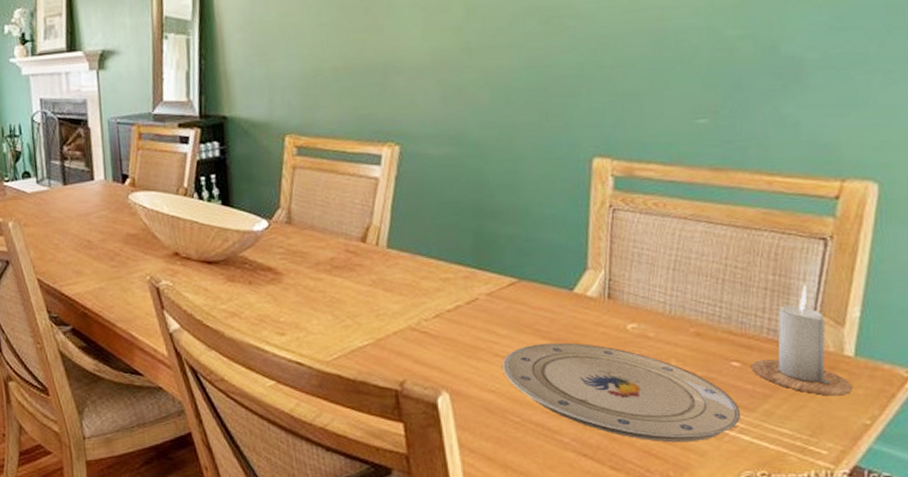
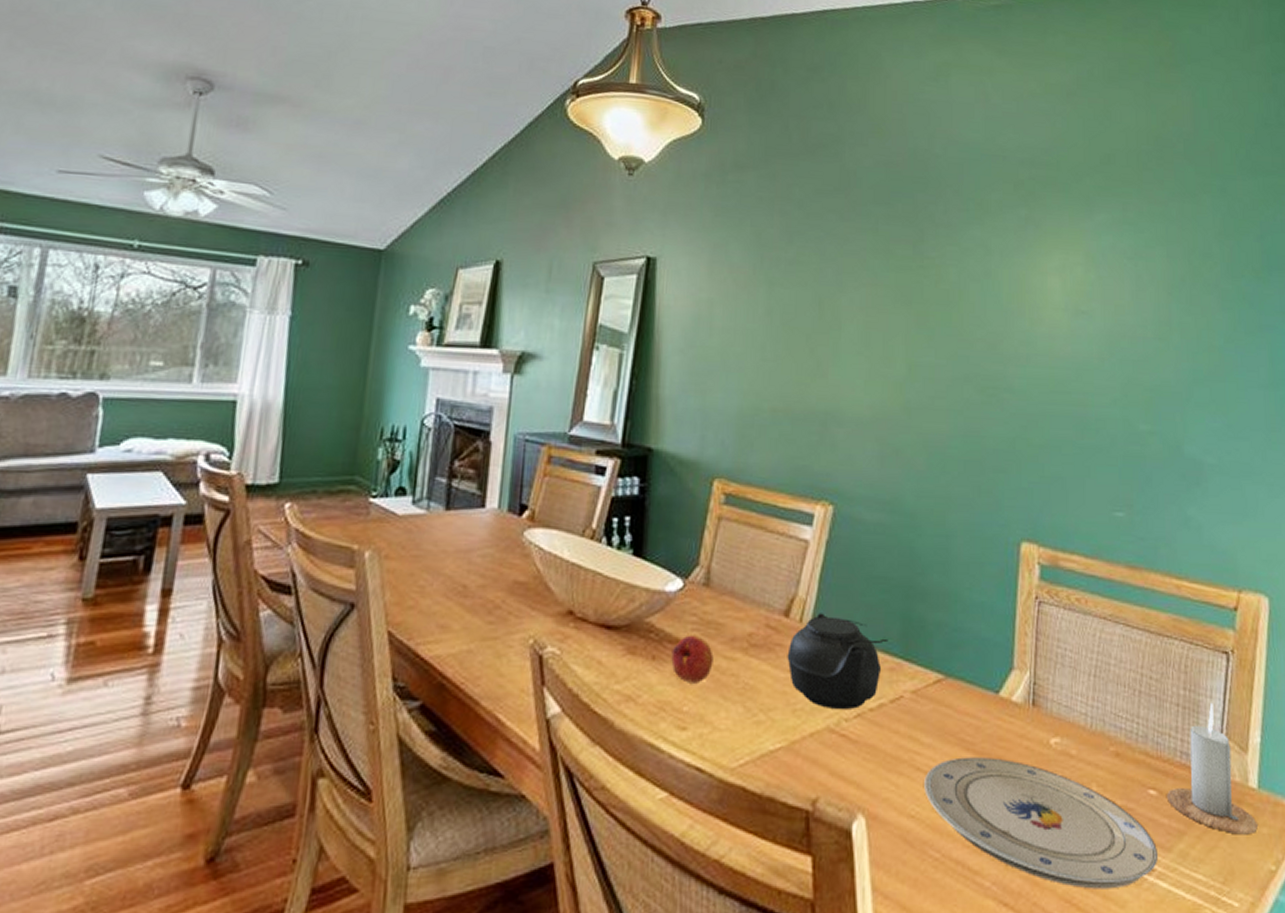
fruit: none [265,263,302,300] -> present [671,635,714,683]
teapot: none [367,236,461,313] -> present [787,613,889,710]

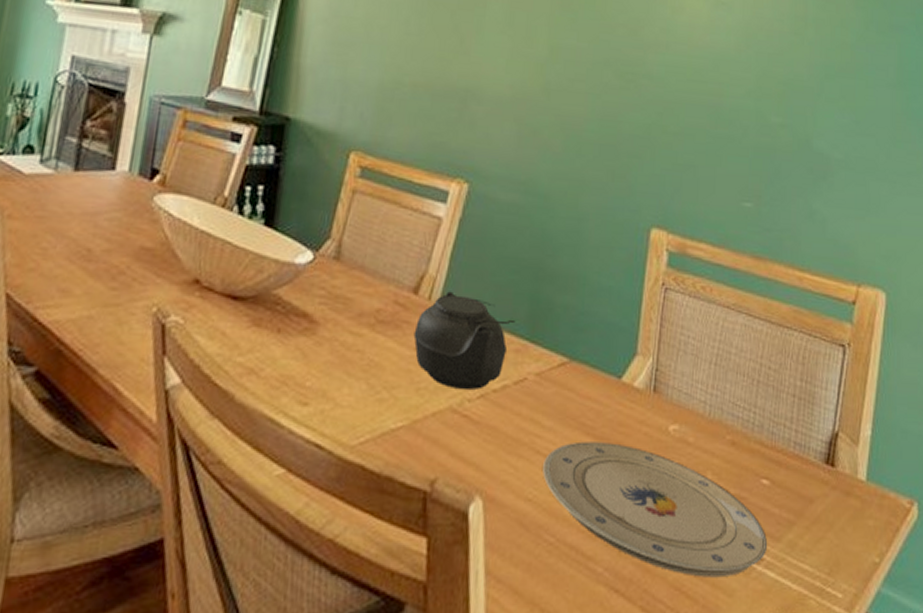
fruit: present [671,635,714,683] -> none [296,308,340,358]
candle: present [1166,703,1258,835] -> none [778,395,864,527]

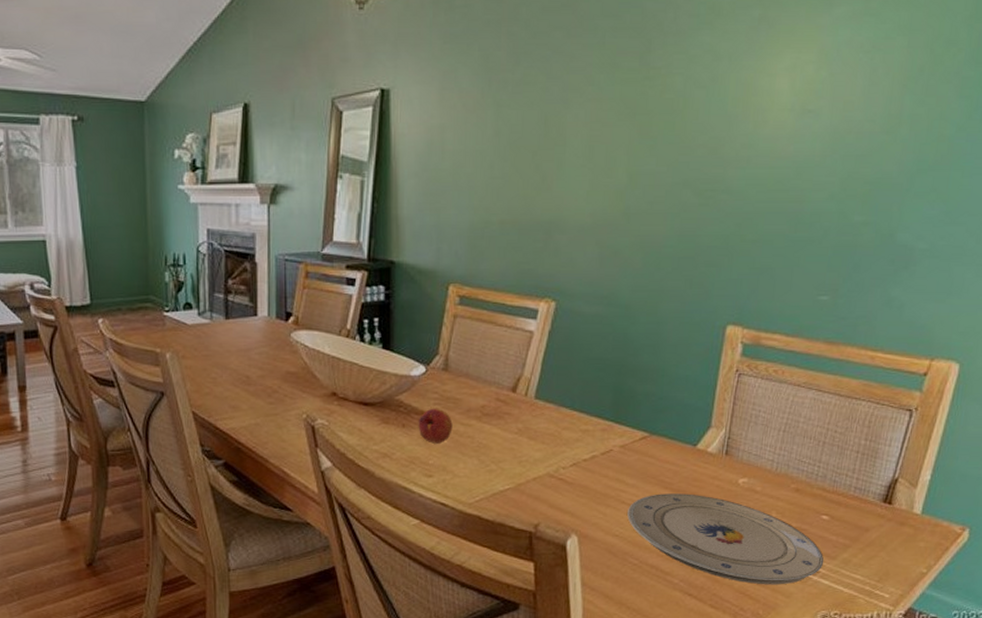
fruit: none [296,308,340,358] -> present [418,408,453,444]
teapot: present [413,291,516,391] -> none [514,388,602,461]

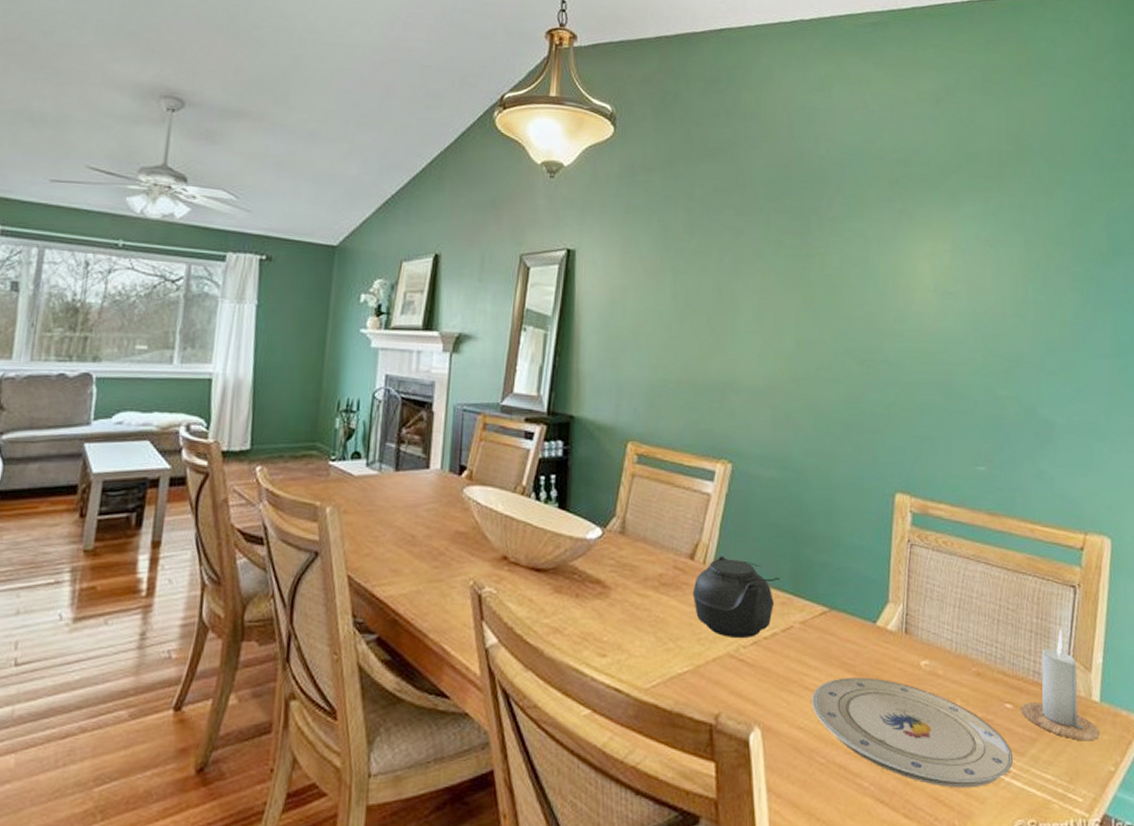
fruit: present [418,408,453,444] -> none [592,576,629,617]
teapot: none [514,388,602,461] -> present [692,556,780,639]
candle: none [836,450,916,548] -> present [1020,630,1099,741]

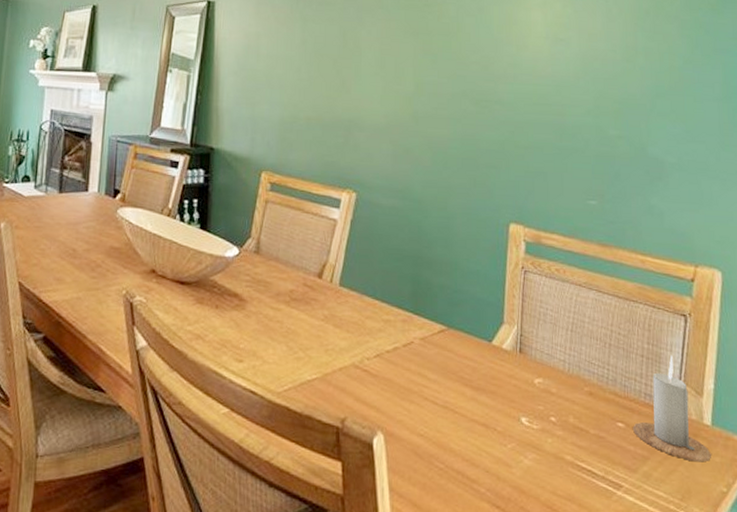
teapot: present [692,556,780,639] -> none [320,276,401,351]
plate: present [812,678,1014,788] -> none [431,391,626,500]

